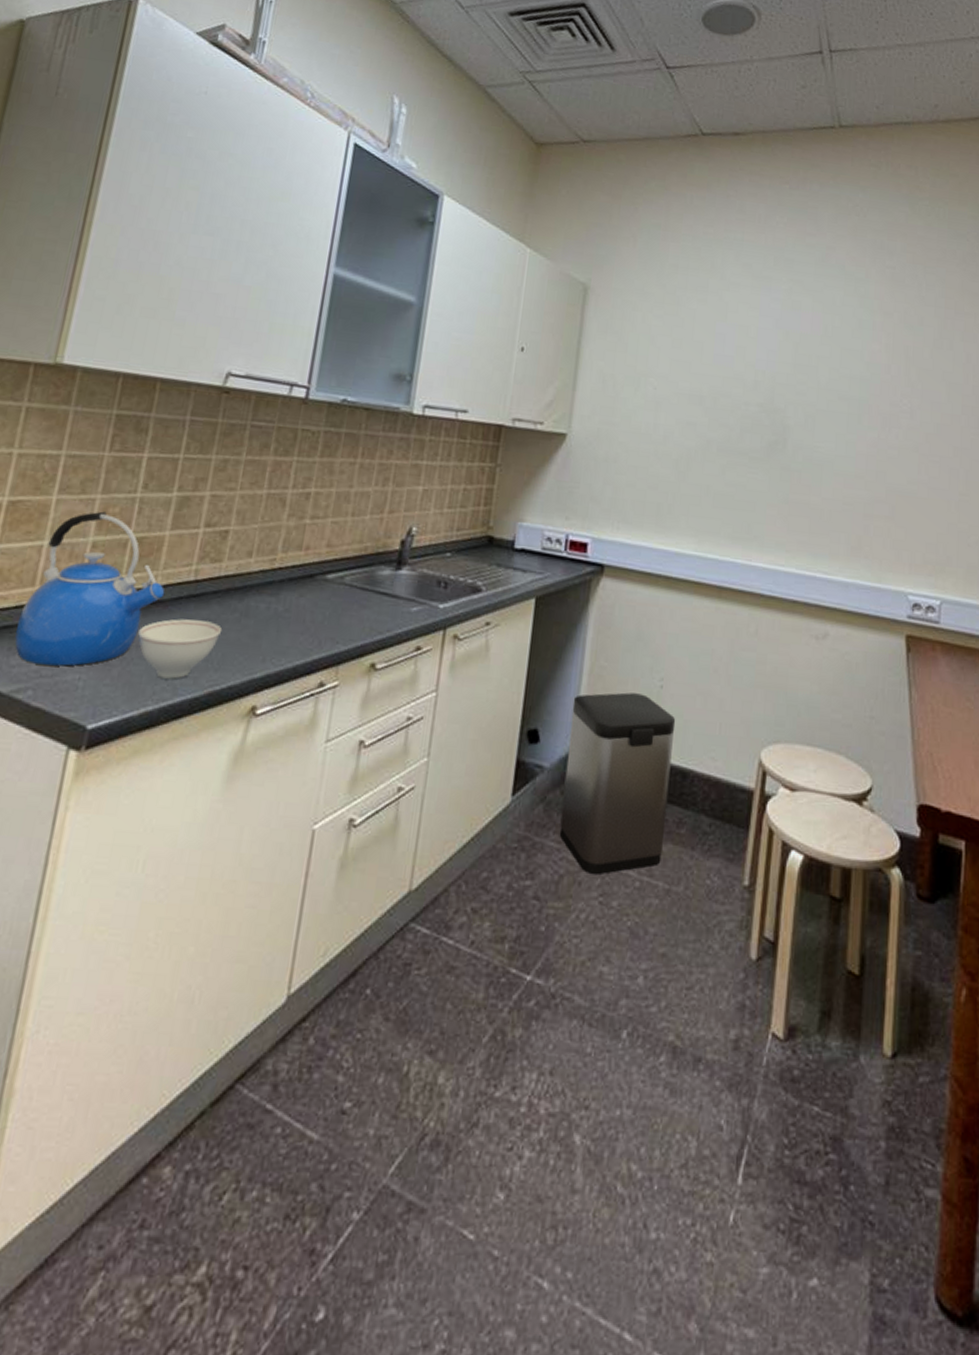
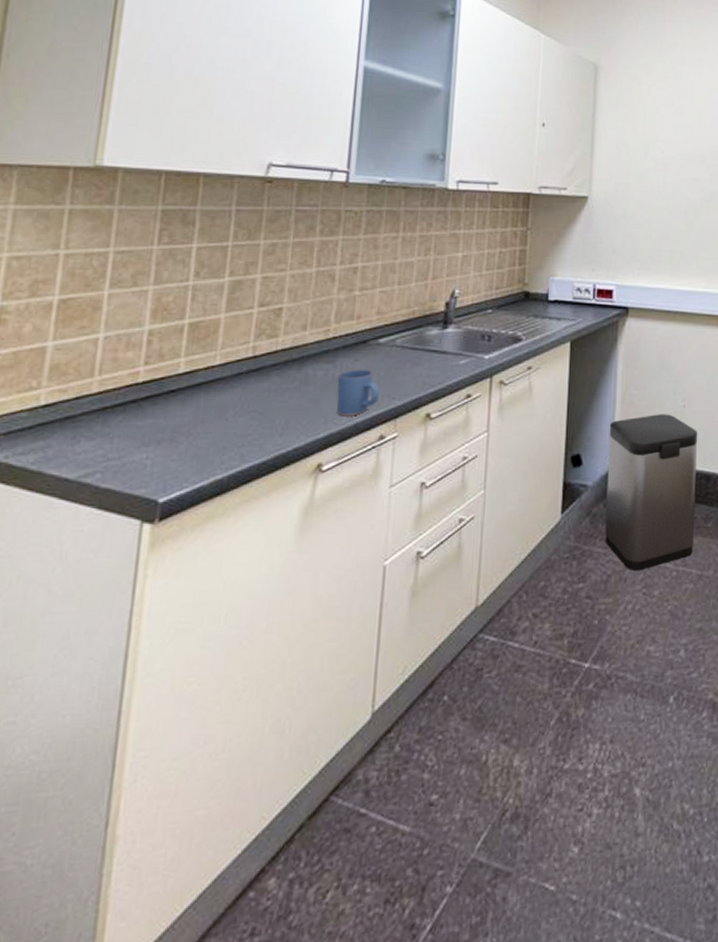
kettle: present [14,511,165,666] -> none [77,301,225,449]
bowl: present [137,619,223,679] -> none [201,392,284,448]
mug: none [276,605,323,658] -> present [336,369,379,417]

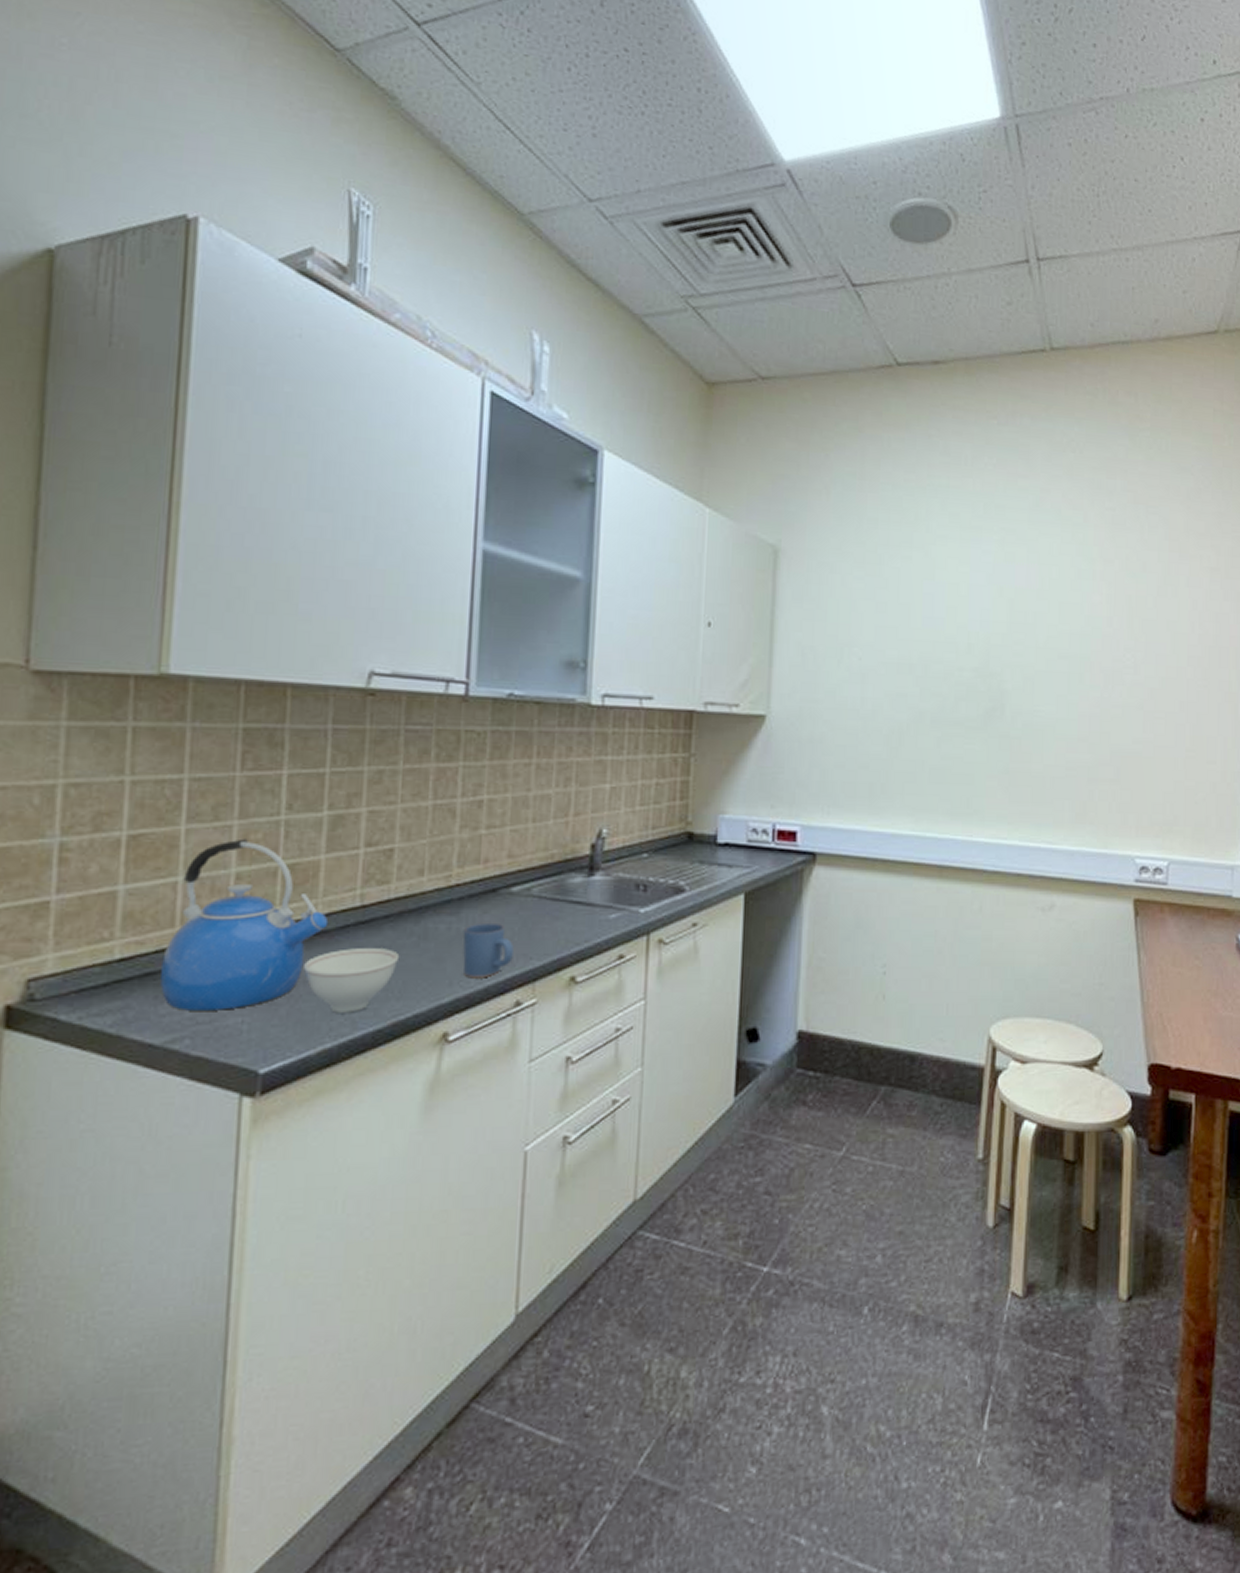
kettle: none [77,301,225,449] -> present [159,838,329,1011]
bowl: none [201,392,284,448] -> present [302,948,400,1013]
pedal bin: present [605,414,698,570] -> none [787,982,901,1164]

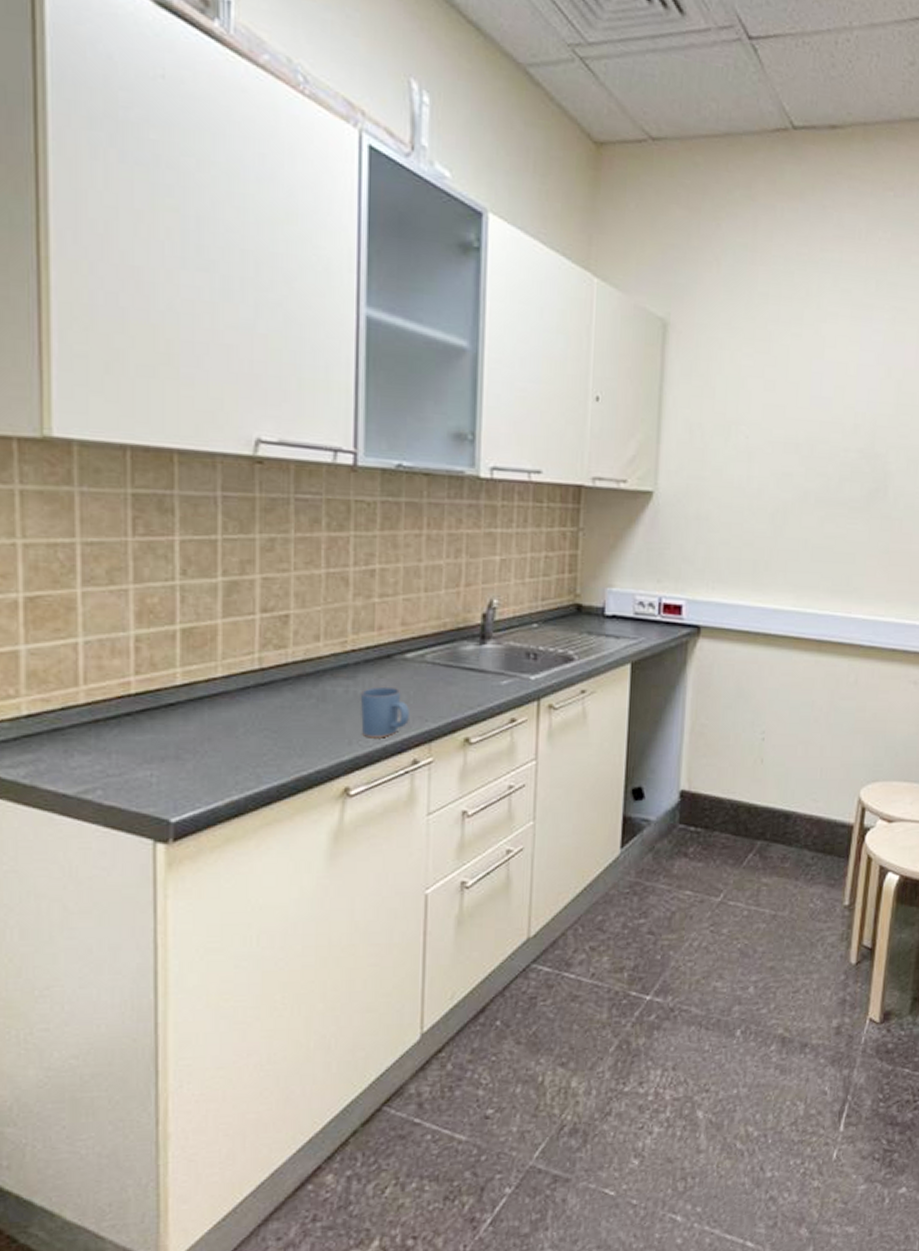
kettle: present [159,838,329,1011] -> none [67,602,229,764]
bowl: present [302,948,400,1013] -> none [206,708,300,768]

